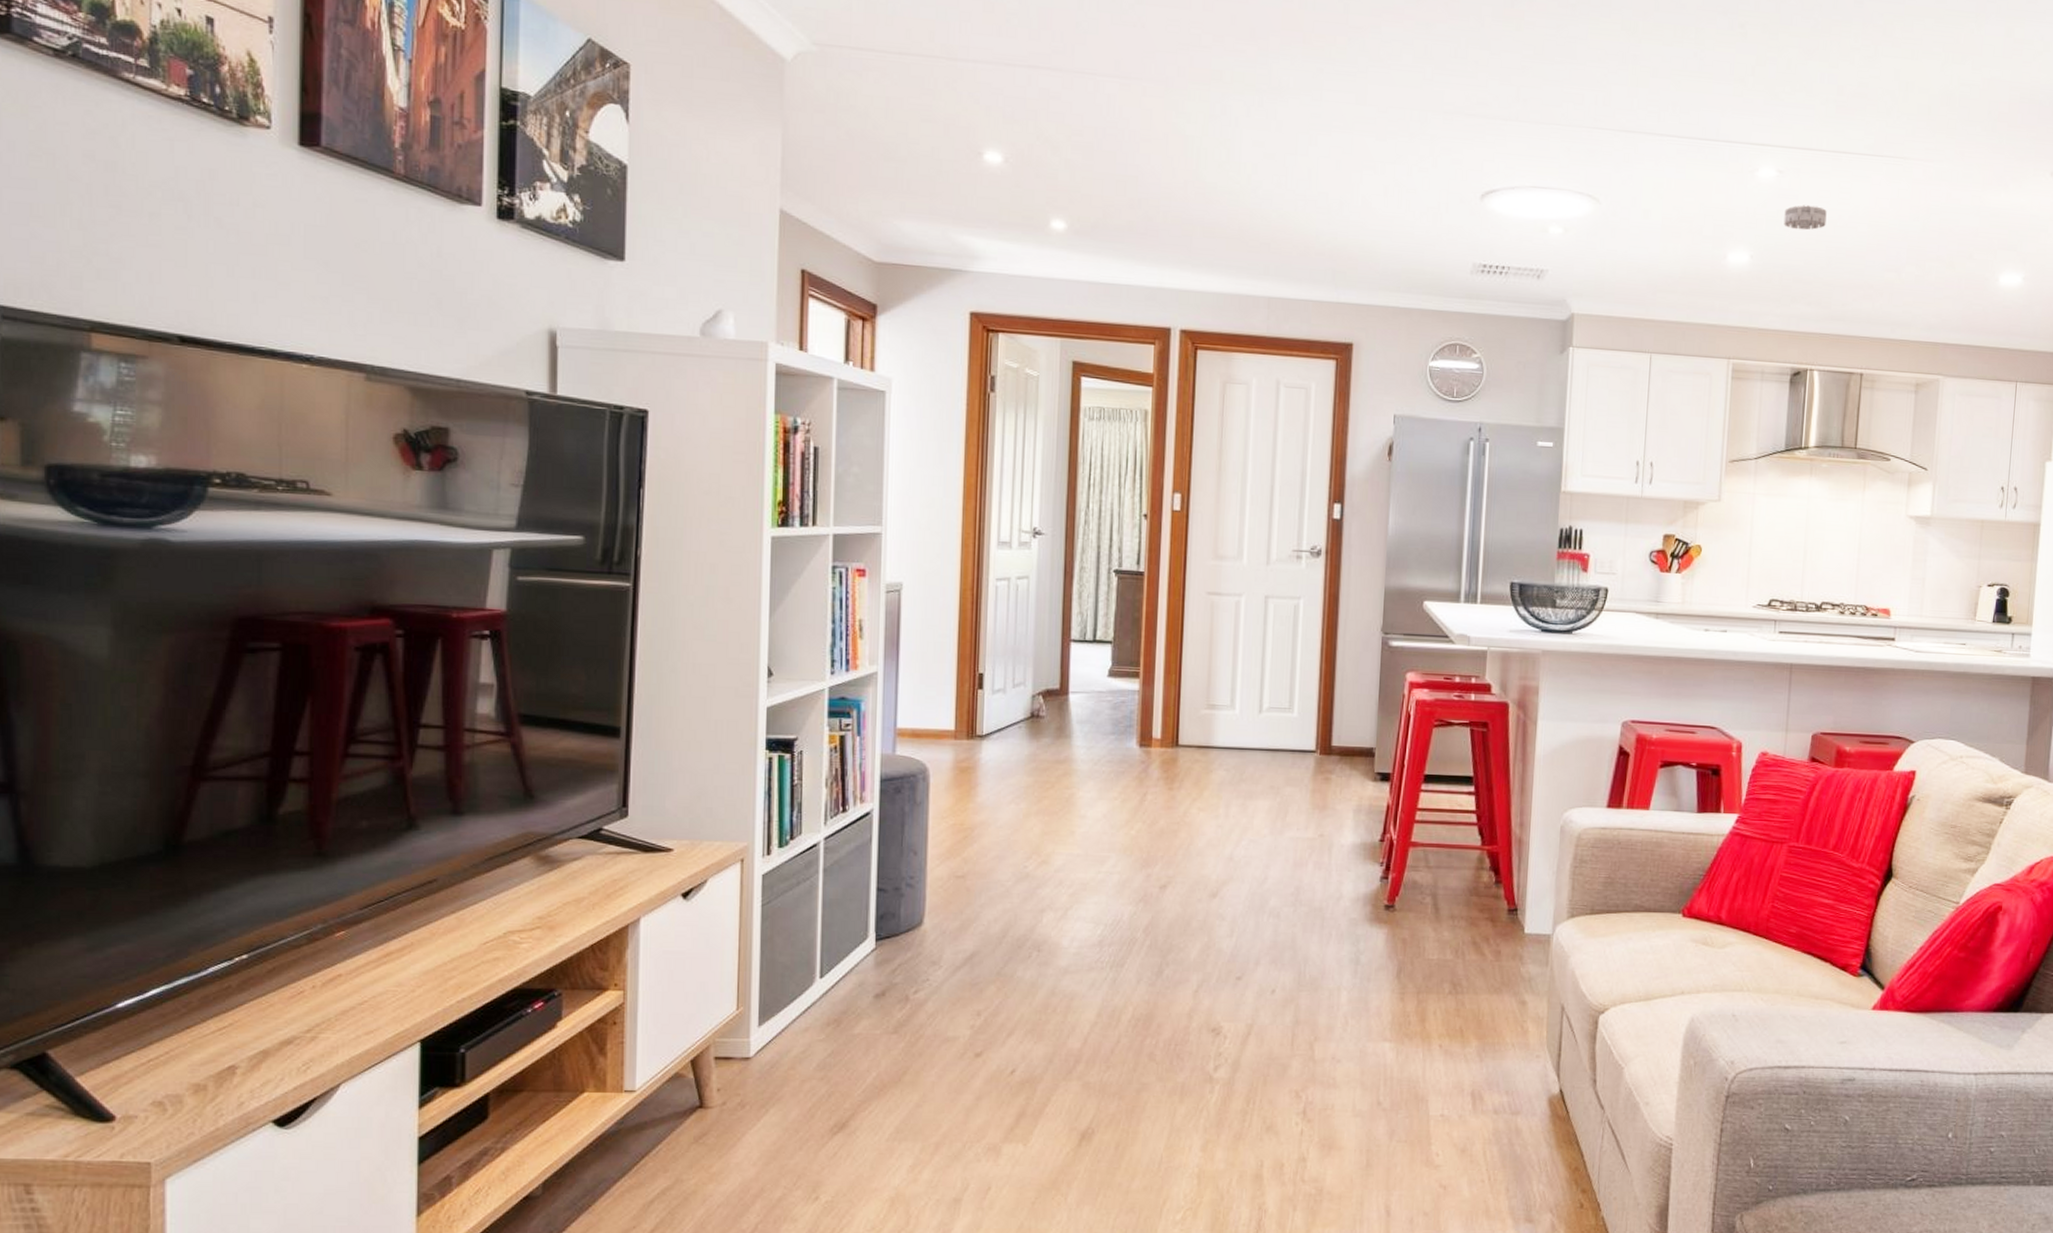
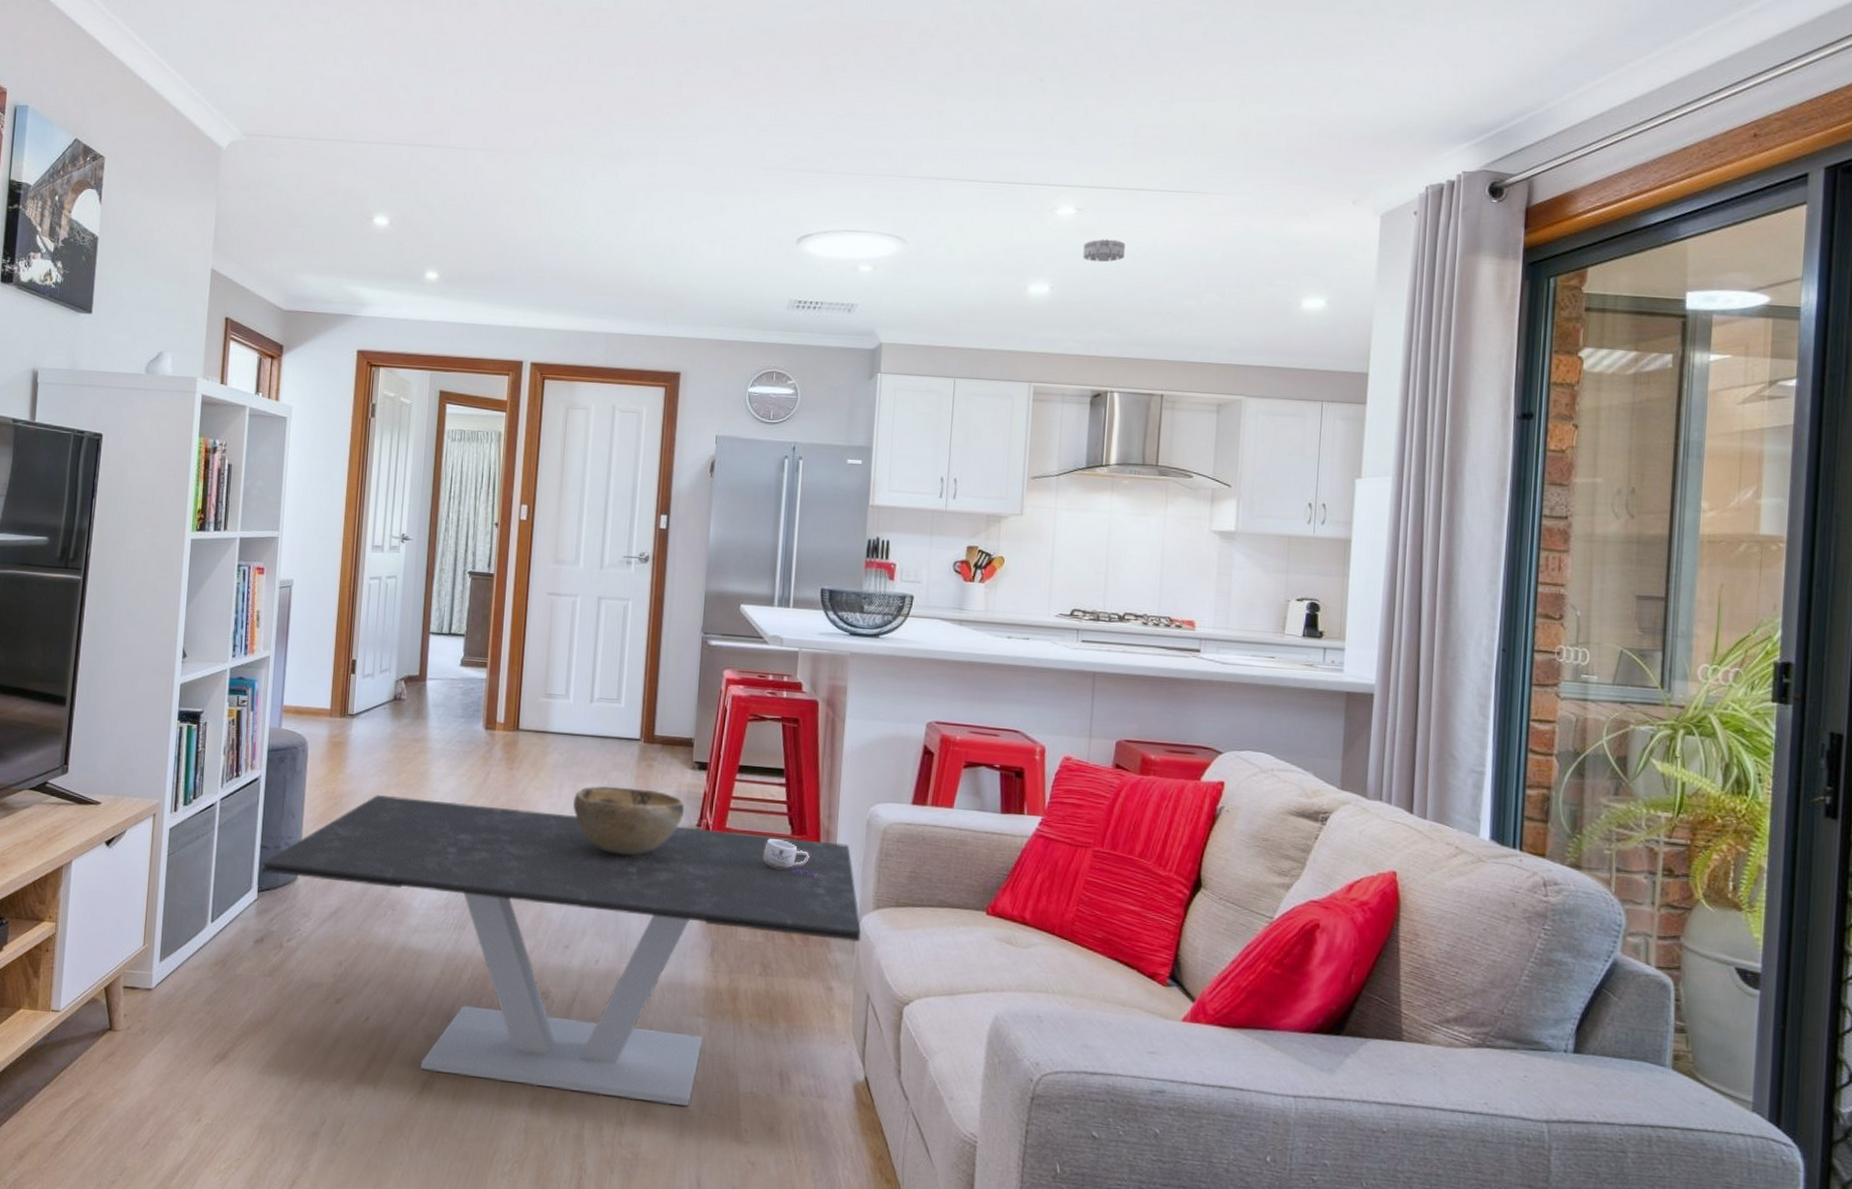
coffee table: none [879,824,1556,1136] -> present [261,795,862,1107]
decorative bowl: none [1241,803,1365,876] -> present [572,786,684,855]
mug: none [1452,851,1509,889] -> present [764,839,817,877]

